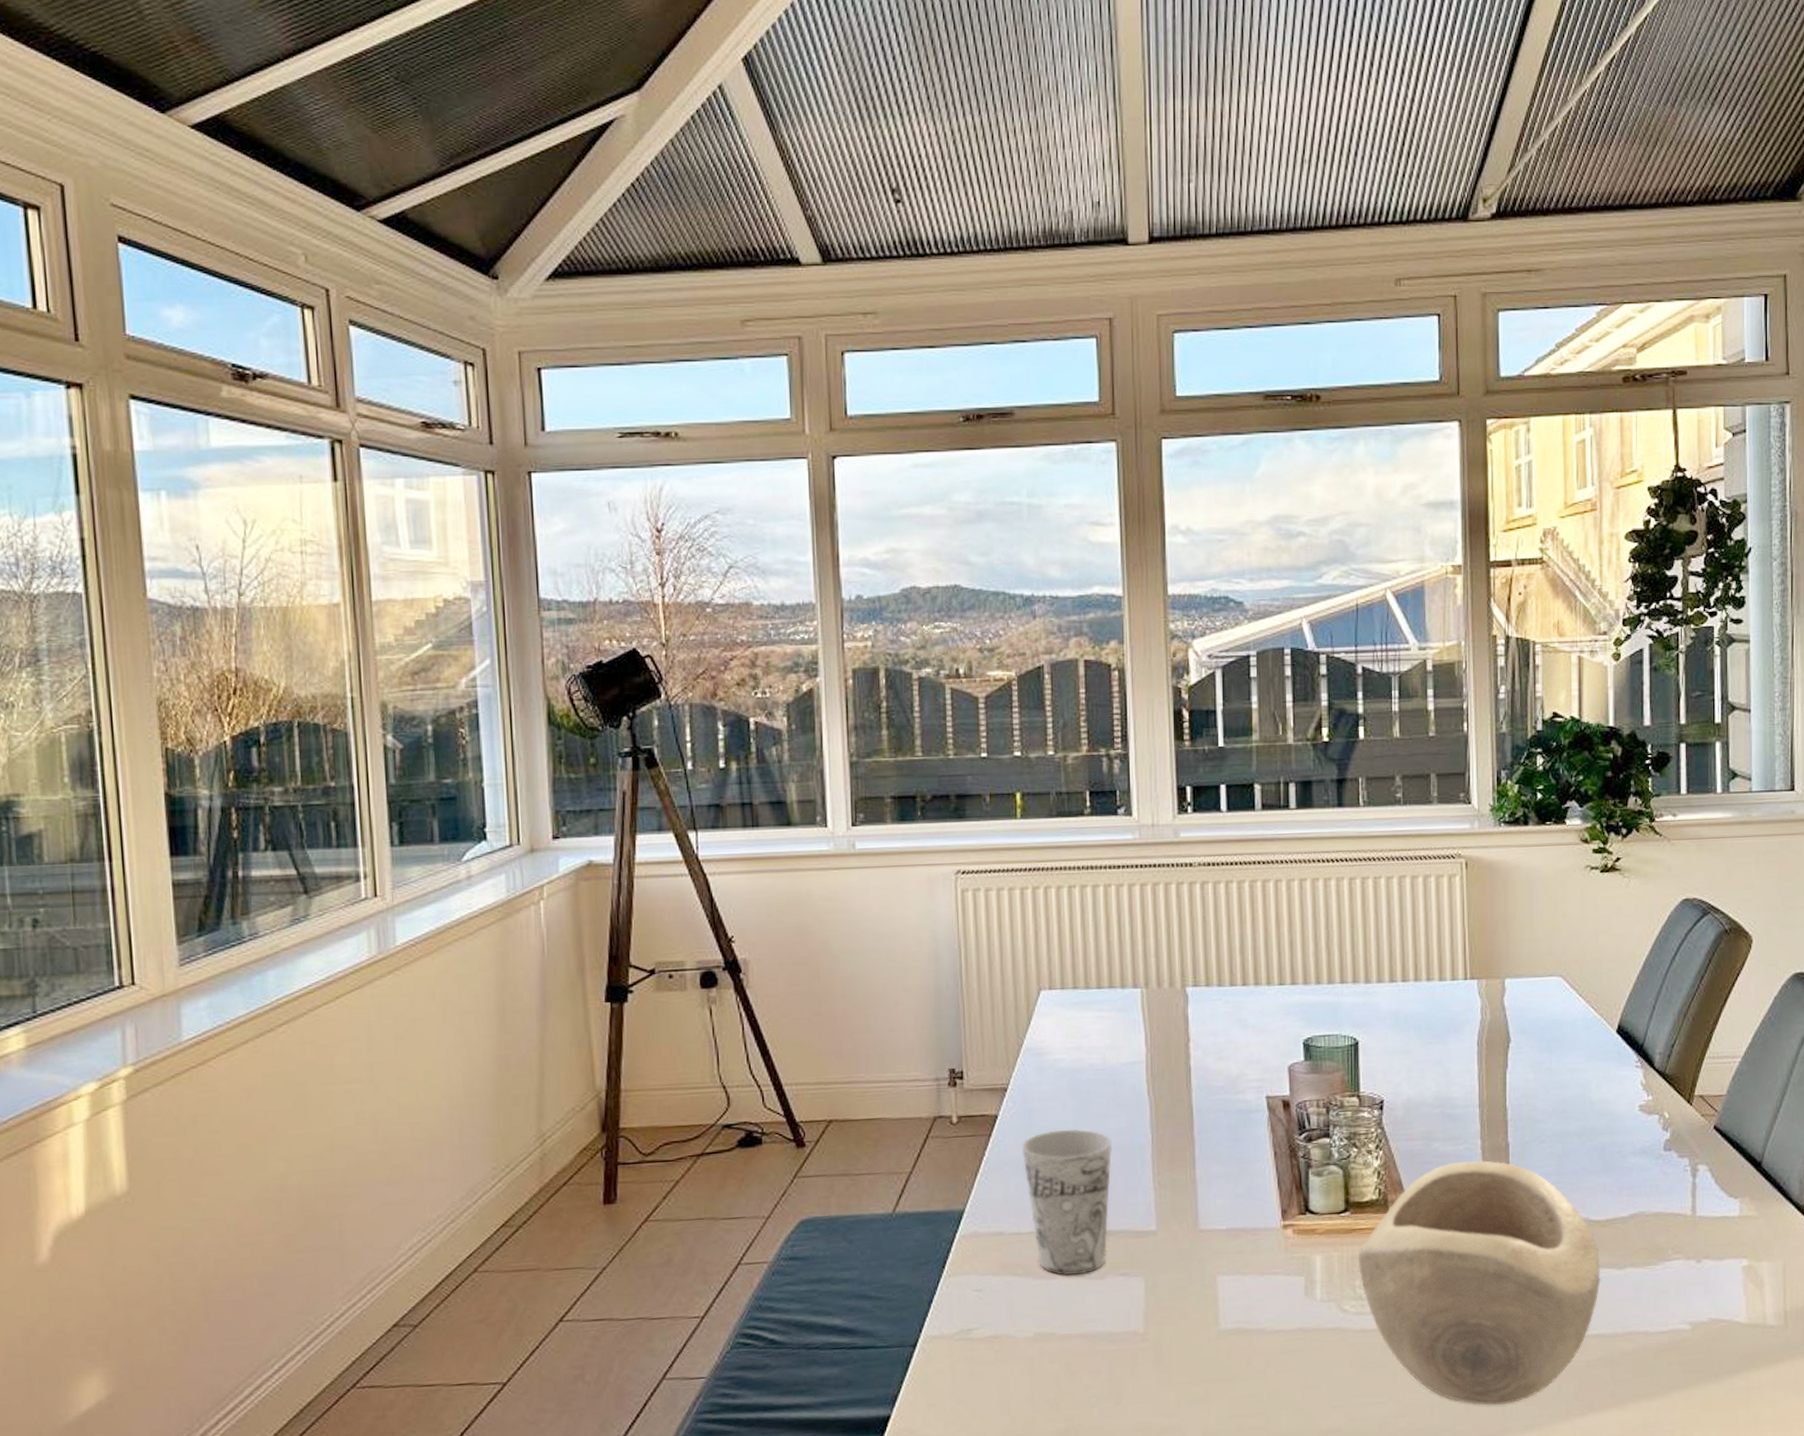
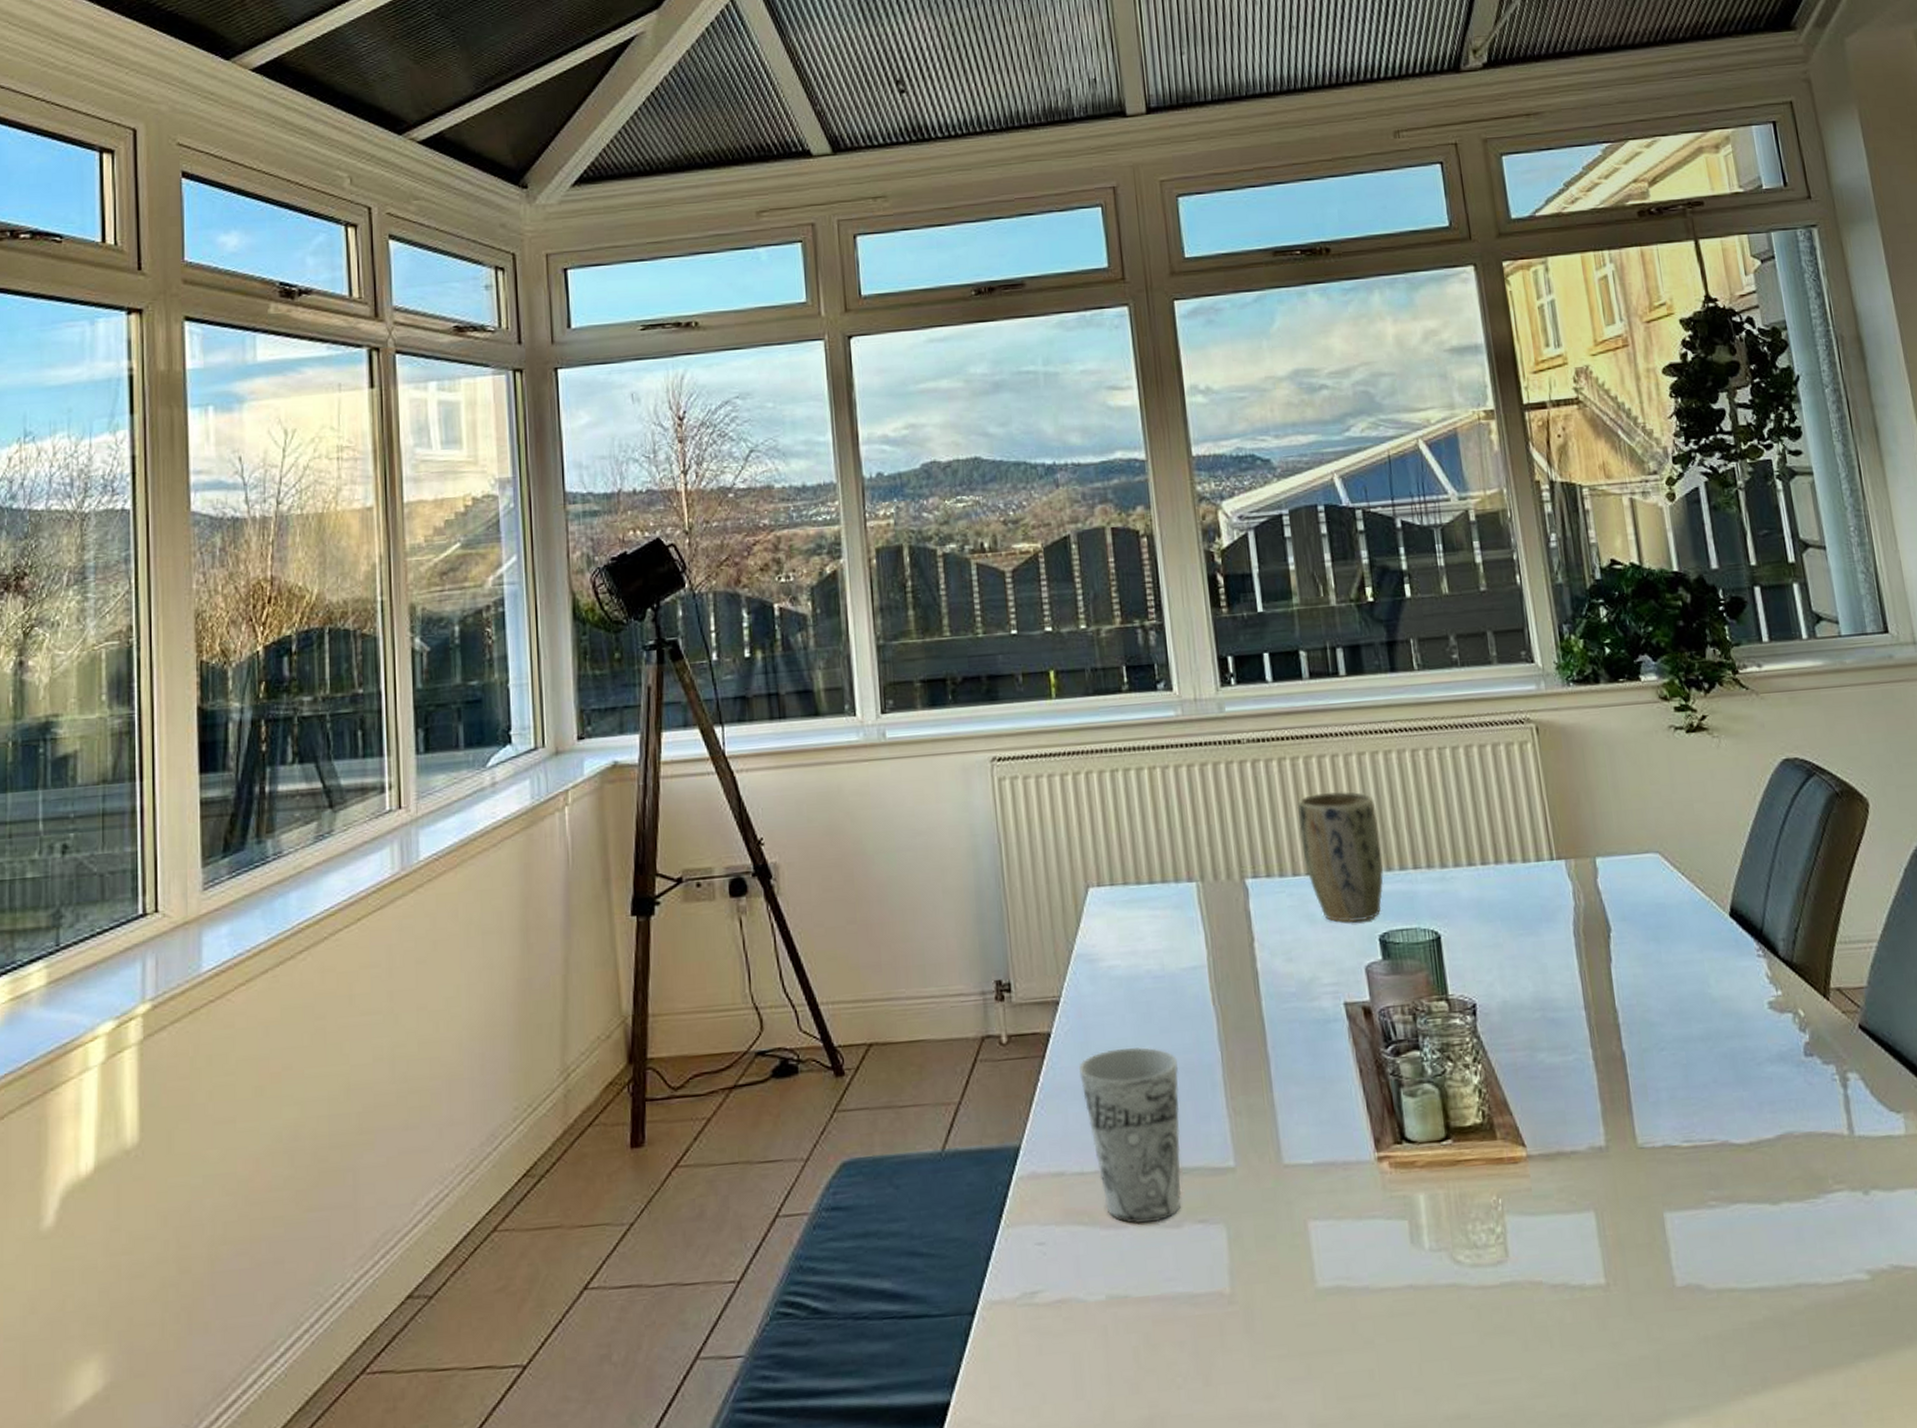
plant pot: none [1239,912,1313,1028] -> present [1297,791,1384,923]
decorative bowl: present [1358,1160,1601,1406] -> none [1467,1073,1754,1382]

